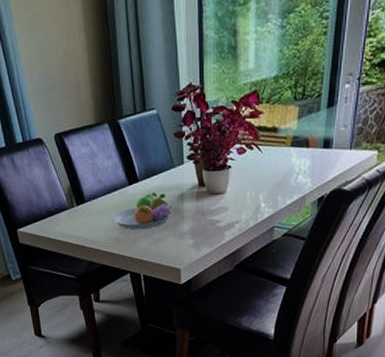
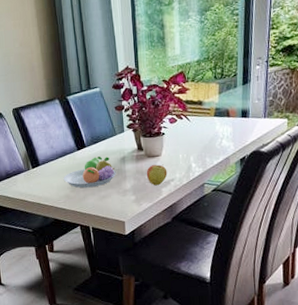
apple: none [207,203,232,229] -> present [146,164,168,186]

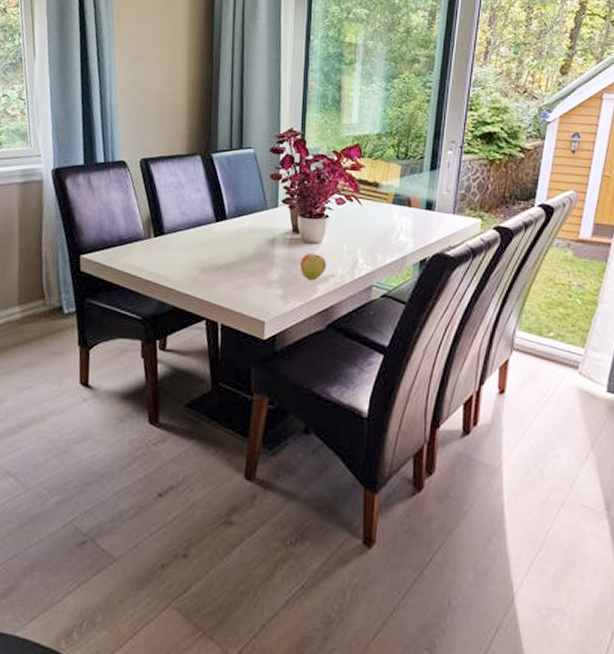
fruit bowl: present [63,156,116,188] -> none [192,233,262,272]

